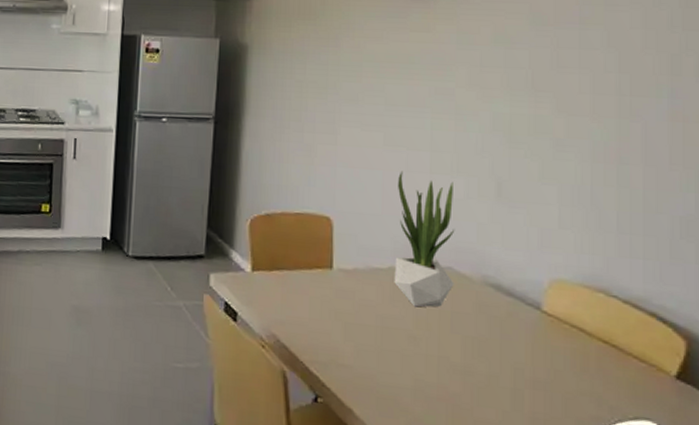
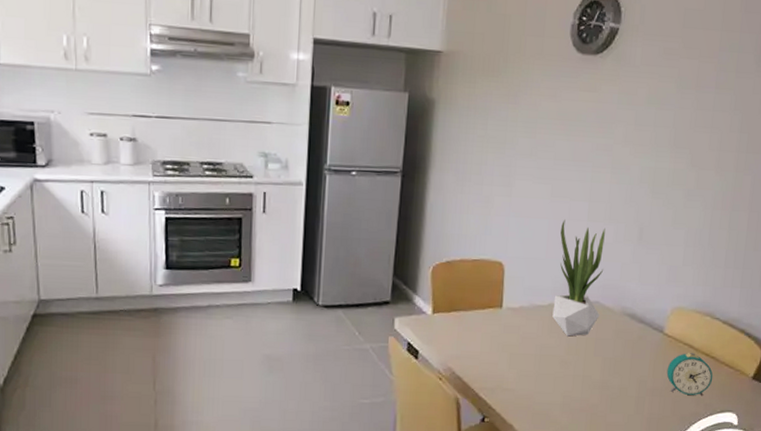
alarm clock: none [550,337,618,396] -> present [666,353,713,397]

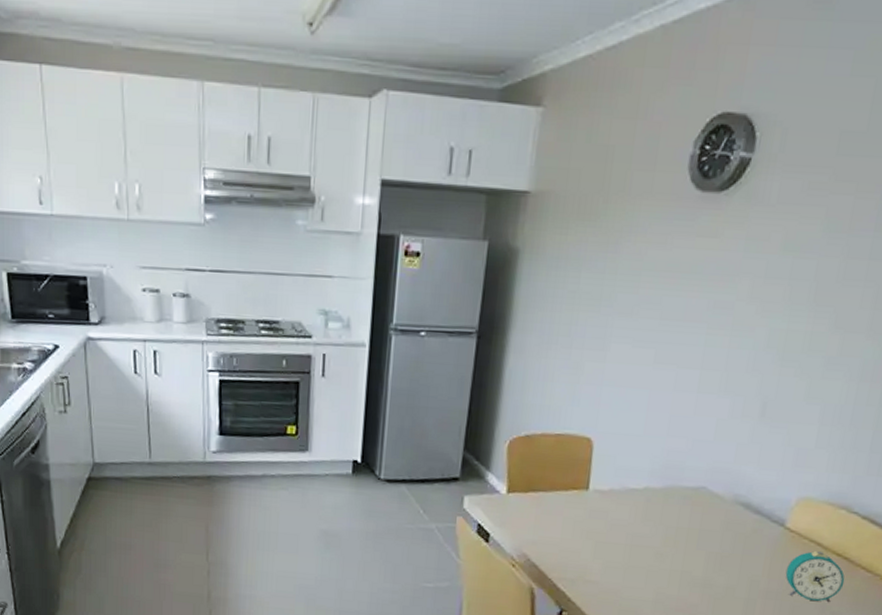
potted plant: present [552,219,606,337] -> none [648,390,719,526]

